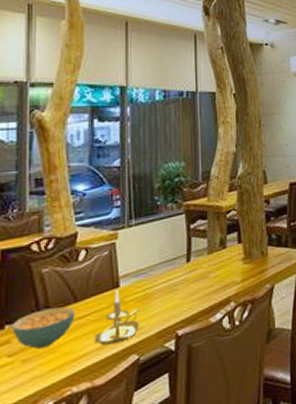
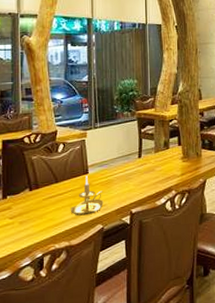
cereal bowl: present [12,306,75,350] -> none [12,185,57,215]

